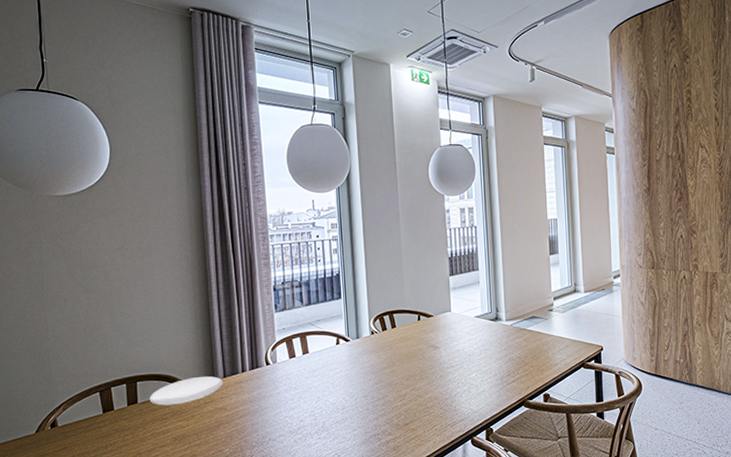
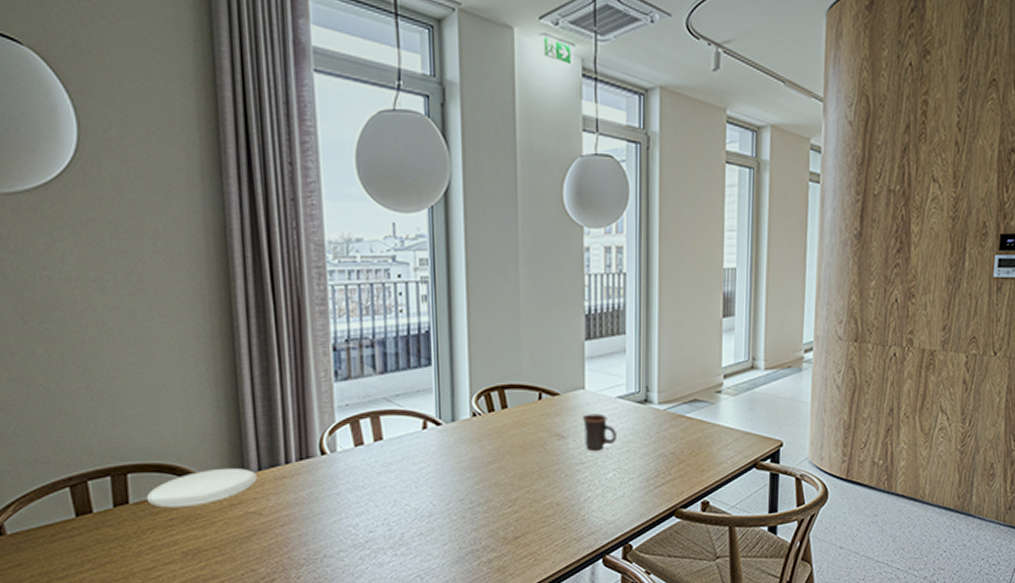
mug: none [450,329,477,357] -> present [582,413,618,450]

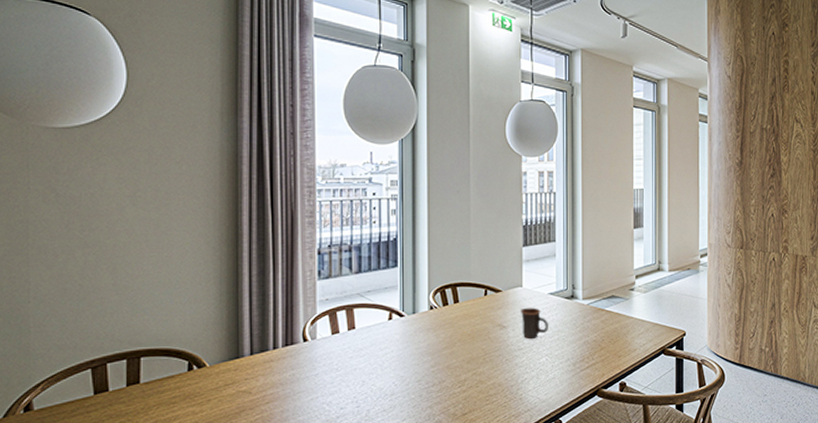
plate: present [146,467,257,509] -> none [155,352,249,388]

